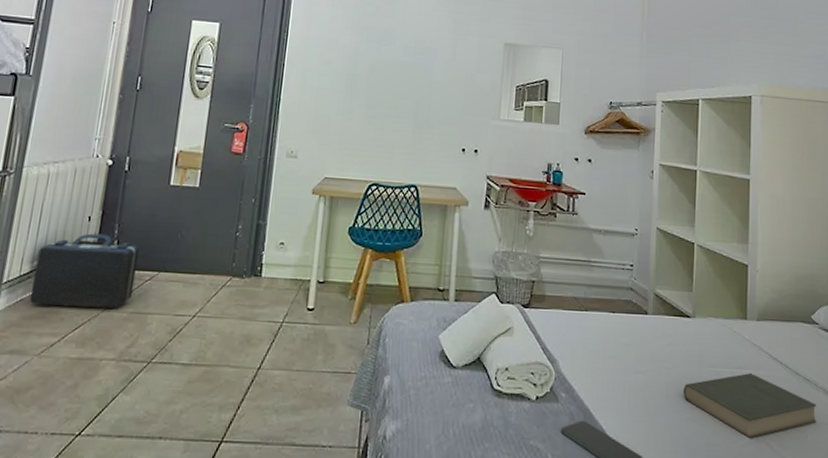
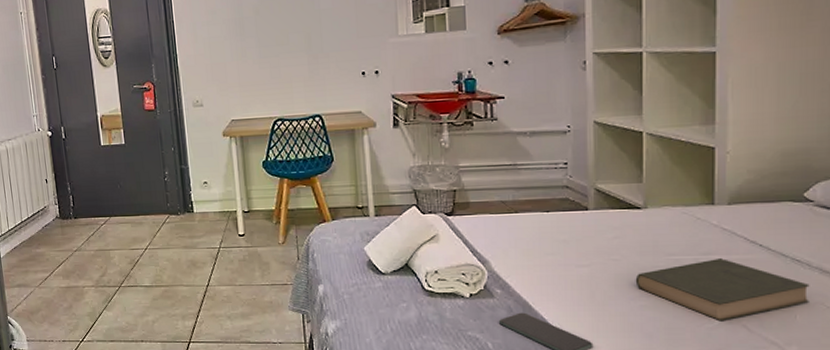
suitcase: present [29,233,139,309] -> none [16,192,95,251]

